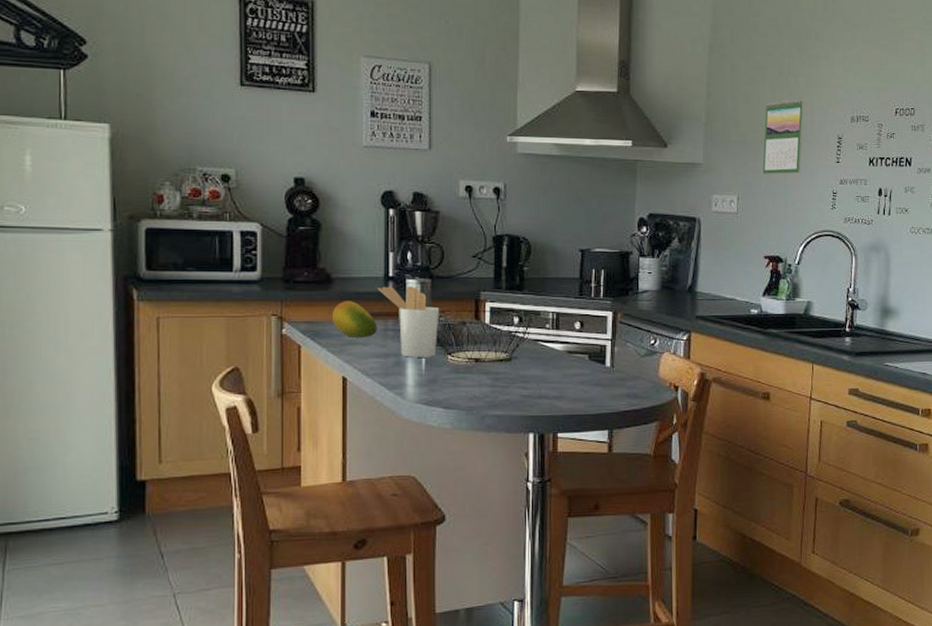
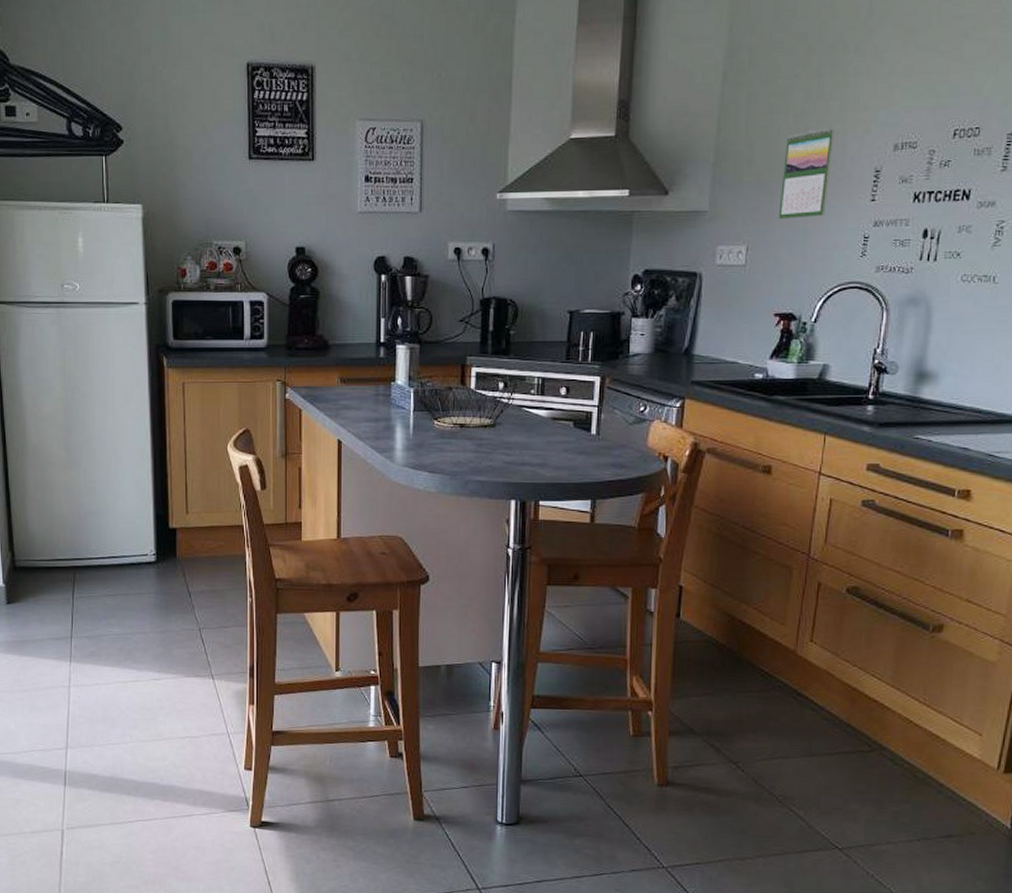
fruit: present [331,301,377,338] -> none [328,367,369,402]
utensil holder: present [377,286,440,358] -> none [370,352,427,422]

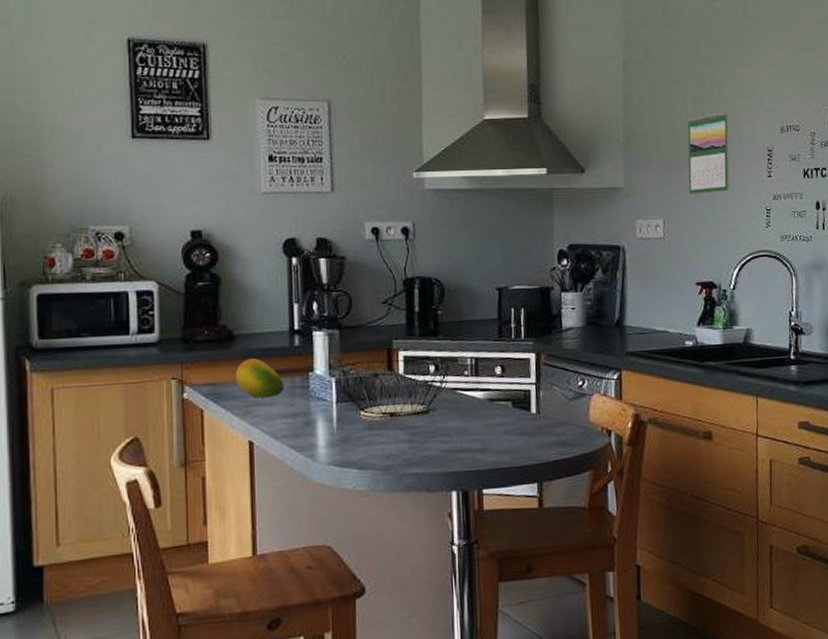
fruit: none [328,367,369,402] -> present [234,358,284,398]

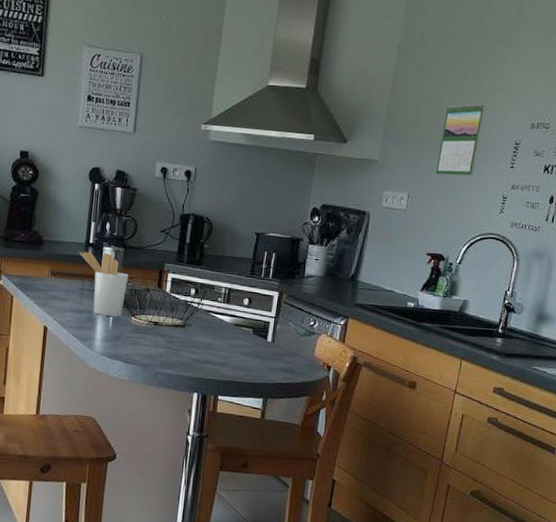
fruit: present [234,358,284,398] -> none [39,261,76,294]
utensil holder: none [283,339,350,416] -> present [79,251,129,317]

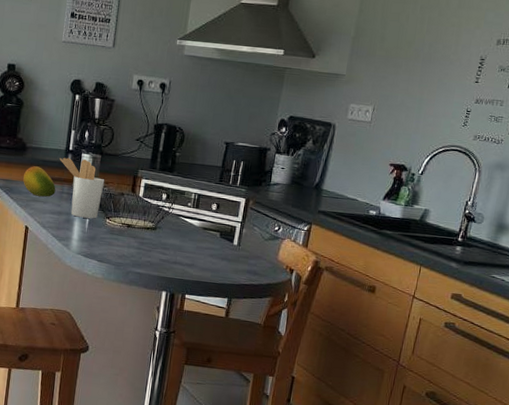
fruit: none [39,261,76,294] -> present [22,166,56,197]
calendar: present [435,103,485,176] -> none [401,19,452,90]

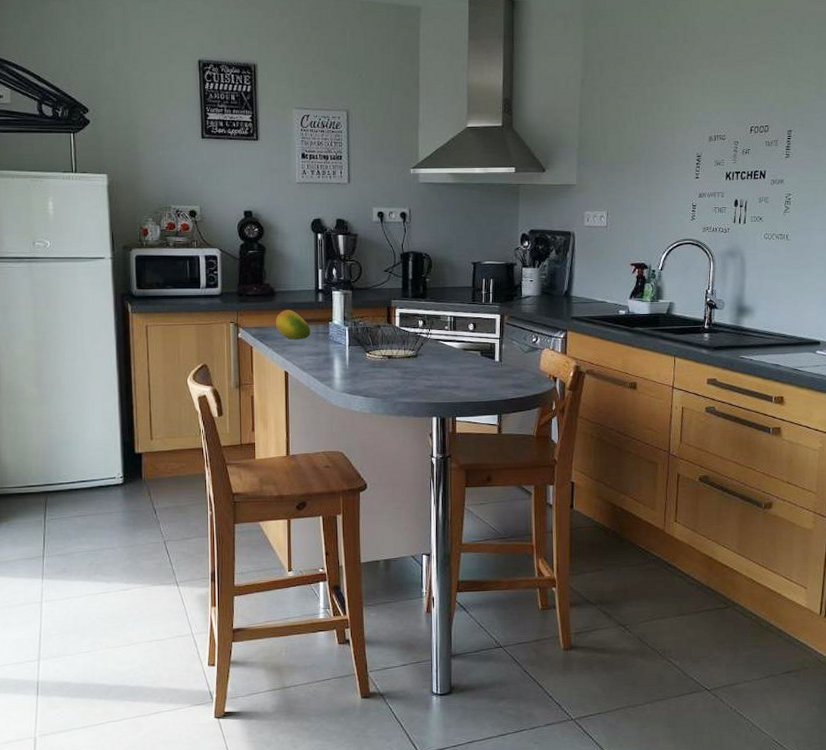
utensil holder: present [59,157,105,219] -> none [310,297,359,355]

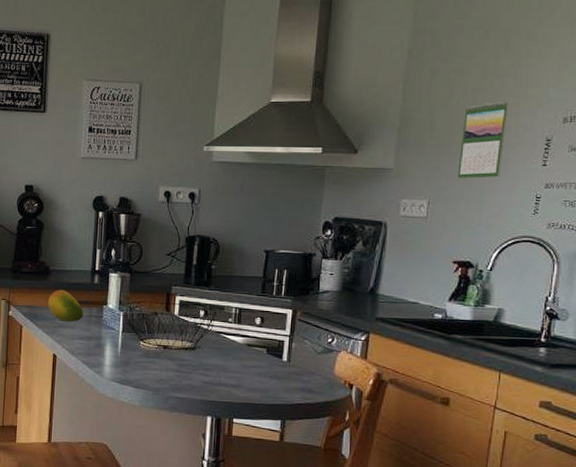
calendar: none [629,123,666,191] -> present [457,101,509,178]

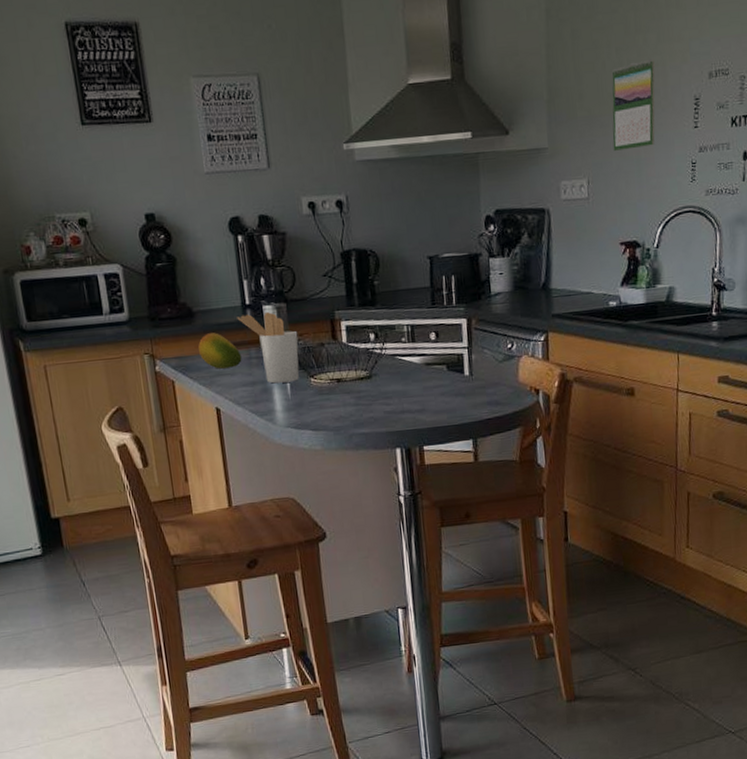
utensil holder: none [85,278,136,342] -> present [237,312,299,384]

